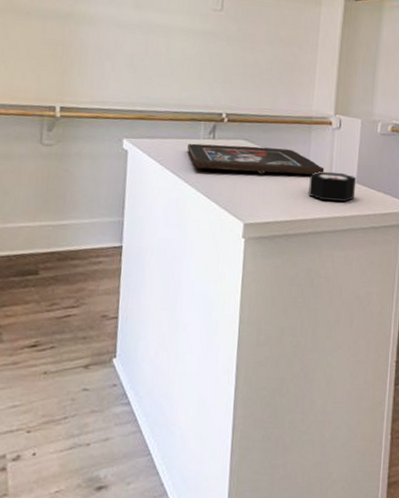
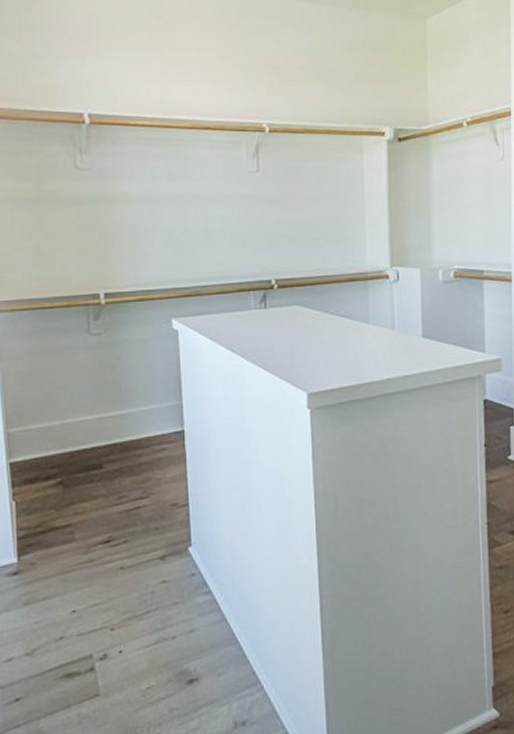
religious icon: present [187,143,325,175] -> none [238,310,387,341]
jewelry box: present [308,171,357,202] -> none [371,328,423,359]

